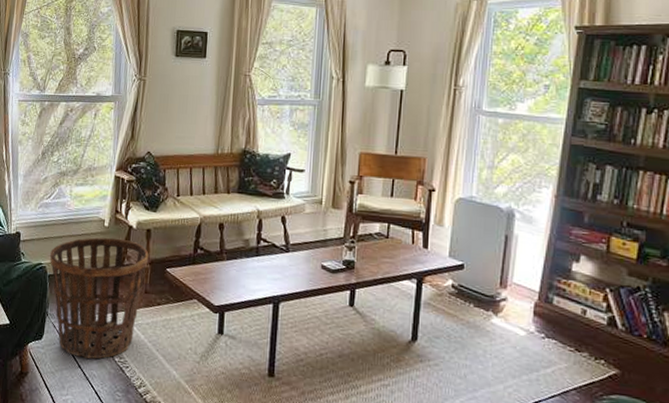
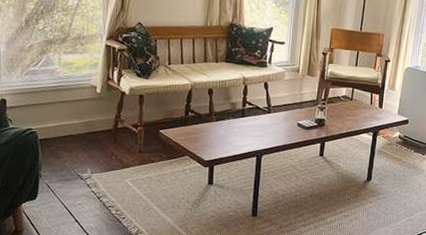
basket: present [49,237,149,359] -> none [39,103,142,214]

